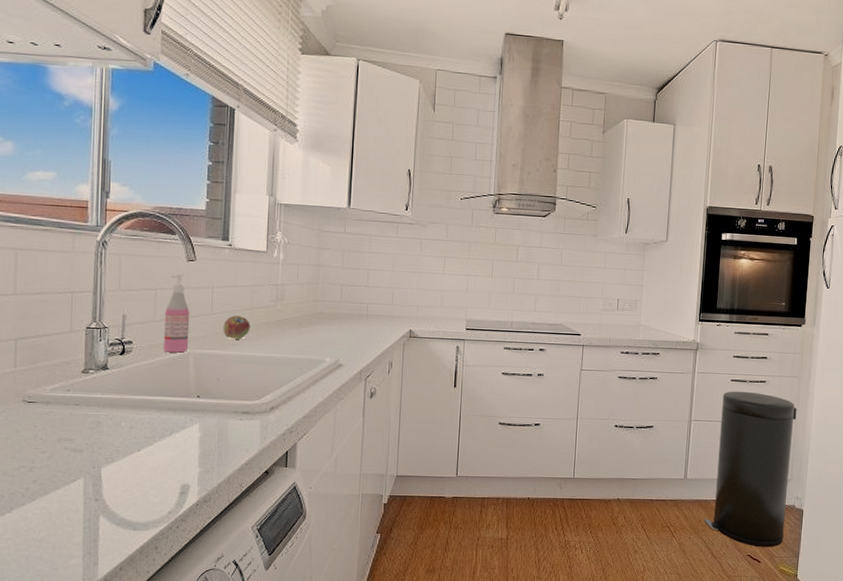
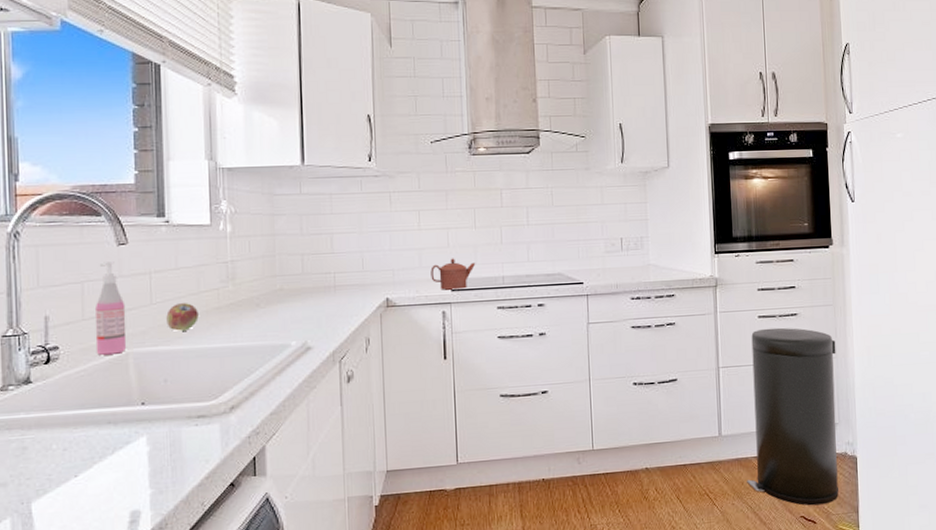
teapot: none [449,301,490,329] -> present [430,258,476,290]

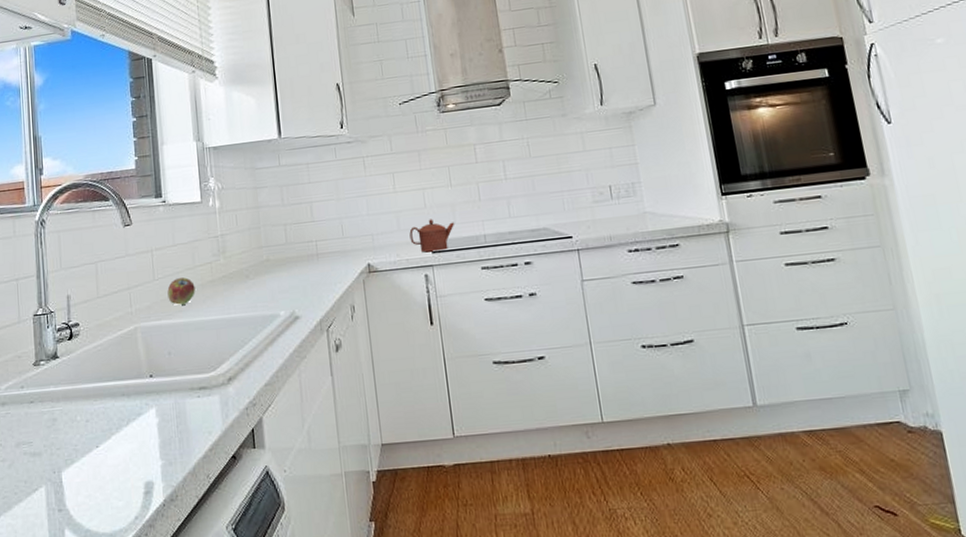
soap dispenser: present [95,262,127,355] -> none [107,242,135,330]
pedal bin: present [747,327,839,506] -> none [779,275,924,493]

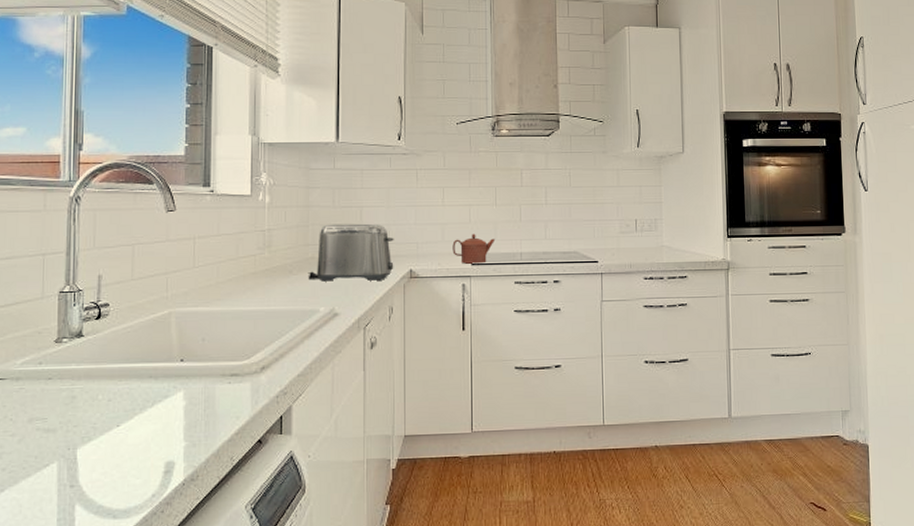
fruit: present [167,277,195,305] -> none [207,267,236,294]
toaster: none [264,218,351,284] -> present [308,223,394,282]

